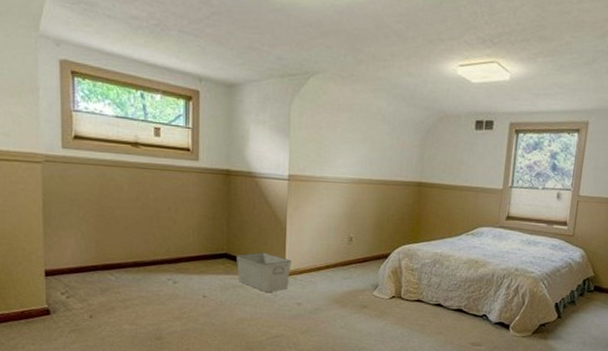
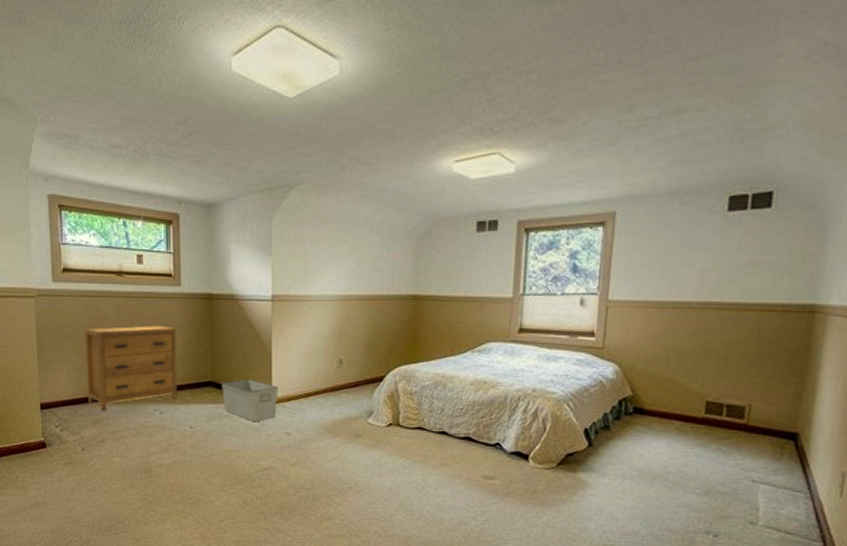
dresser: none [96,197,193,280] -> present [84,325,178,411]

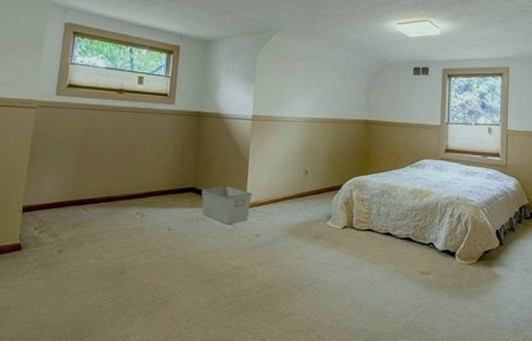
dresser: present [84,325,178,411] -> none [72,137,166,214]

